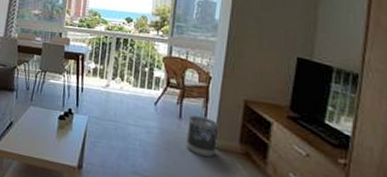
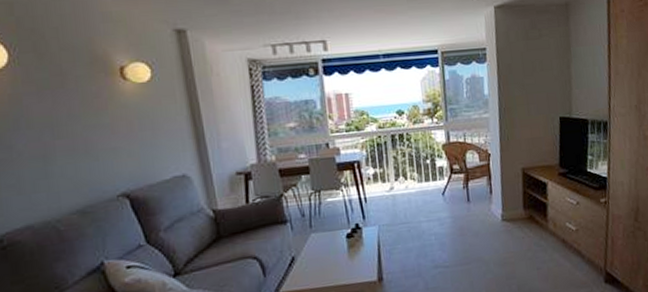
wastebasket: present [185,115,219,158] -> none [477,194,505,232]

